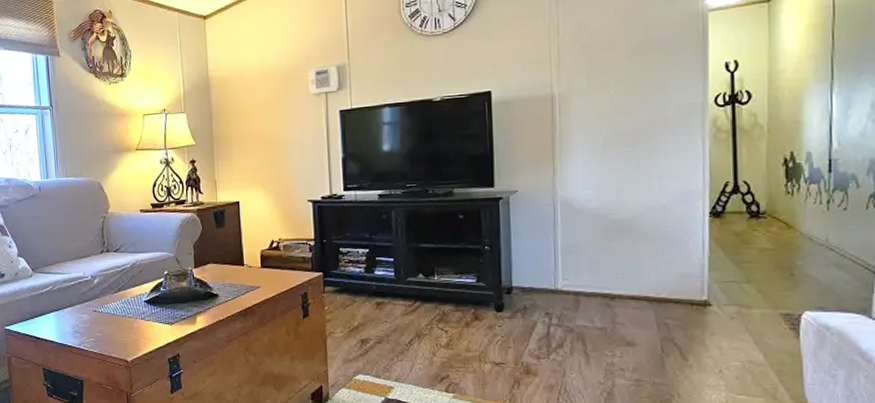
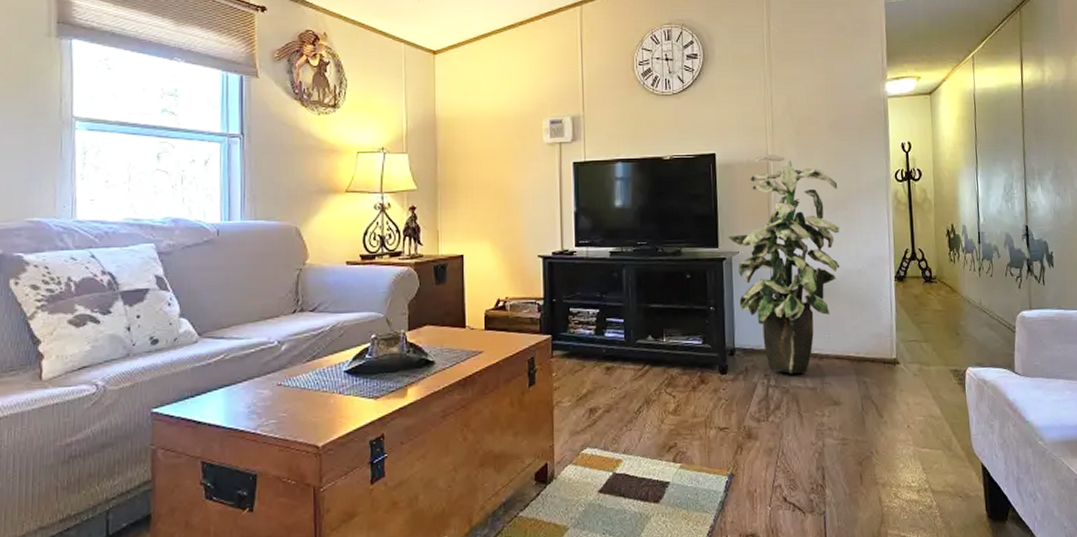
indoor plant: none [504,87,639,313] -> present [727,155,840,374]

